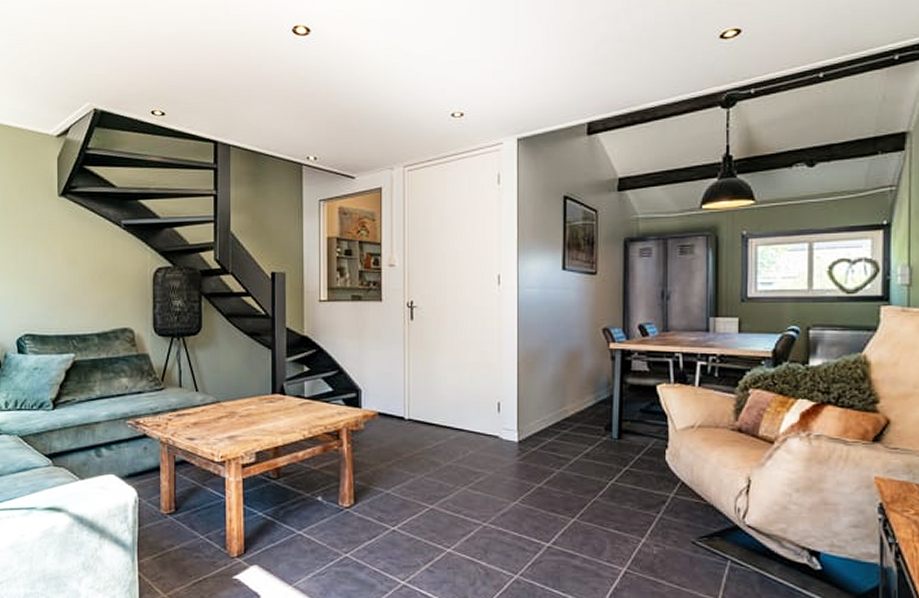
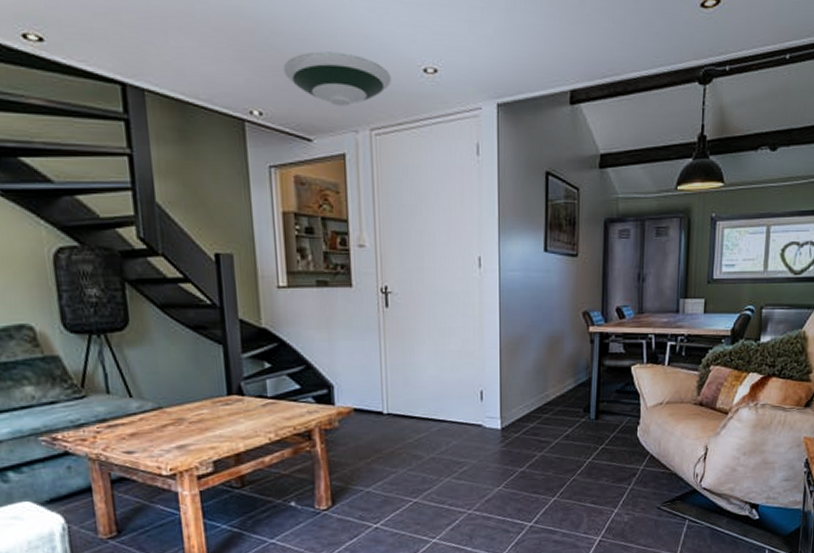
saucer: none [335,106,423,149] -> present [283,51,391,106]

